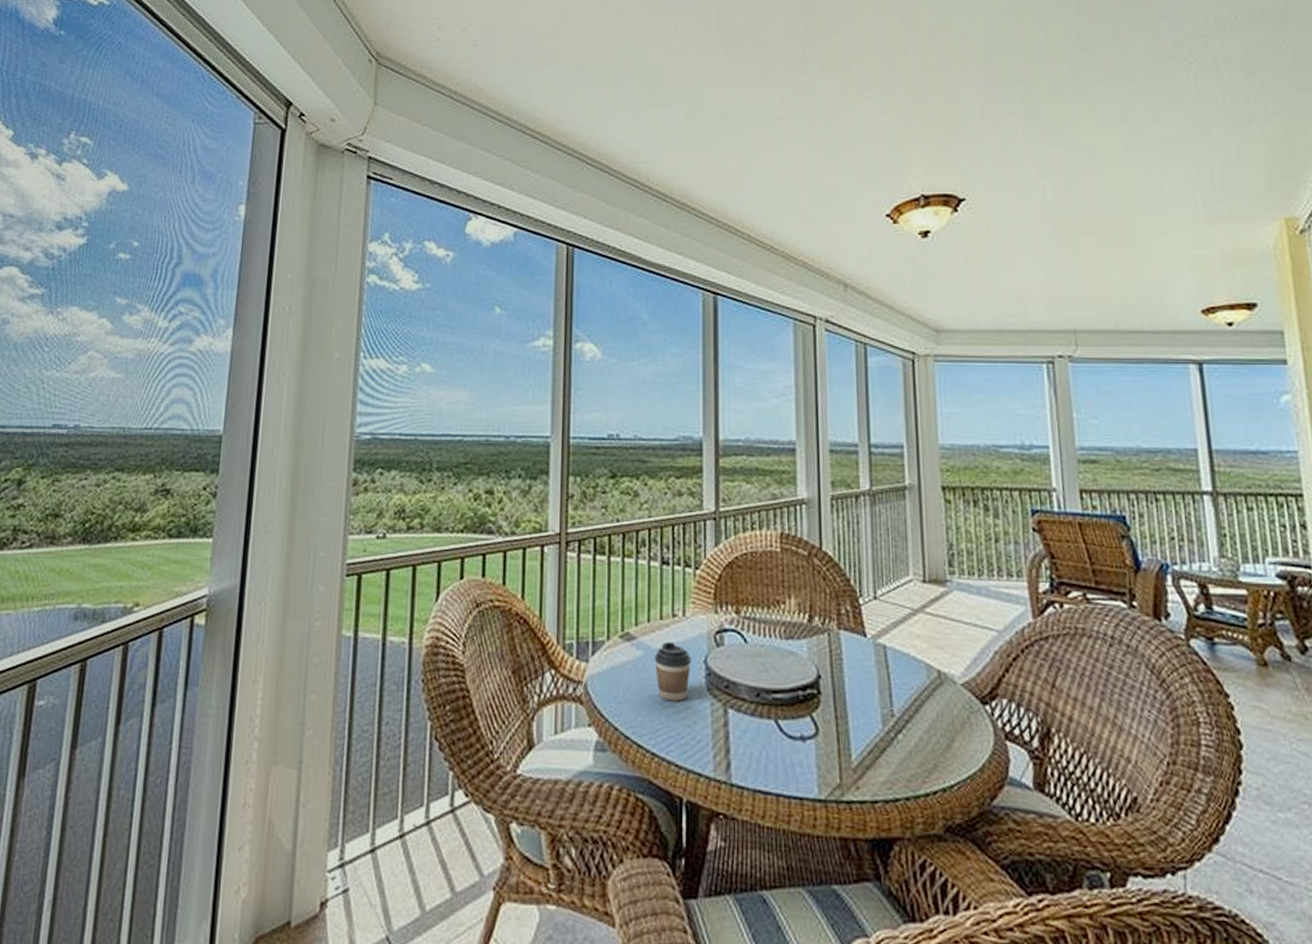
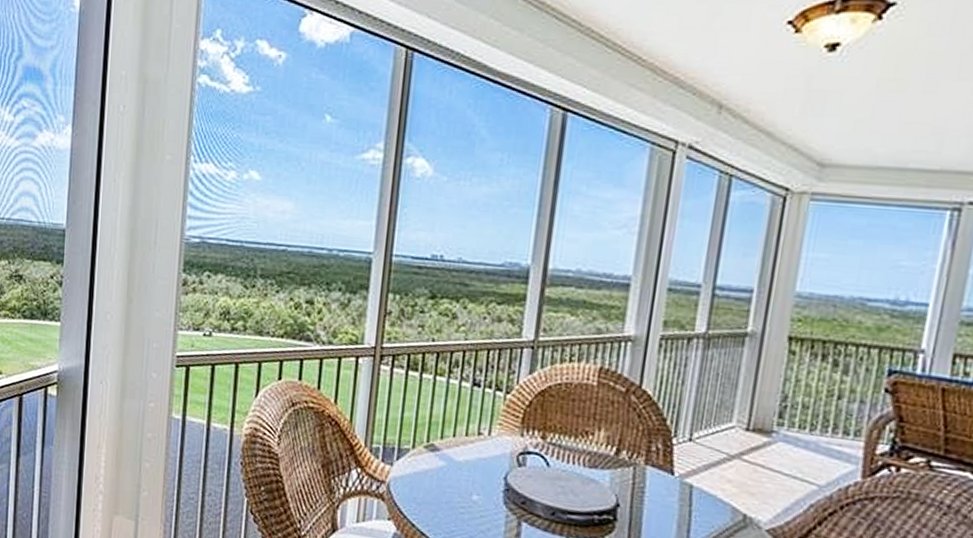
coffee cup: present [654,641,692,702] -> none [455,456,493,510]

